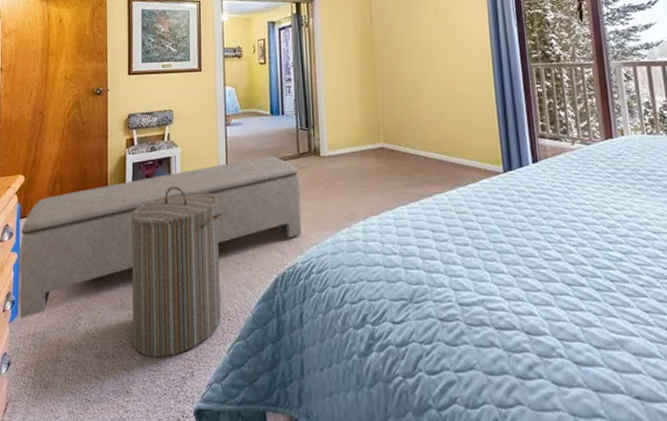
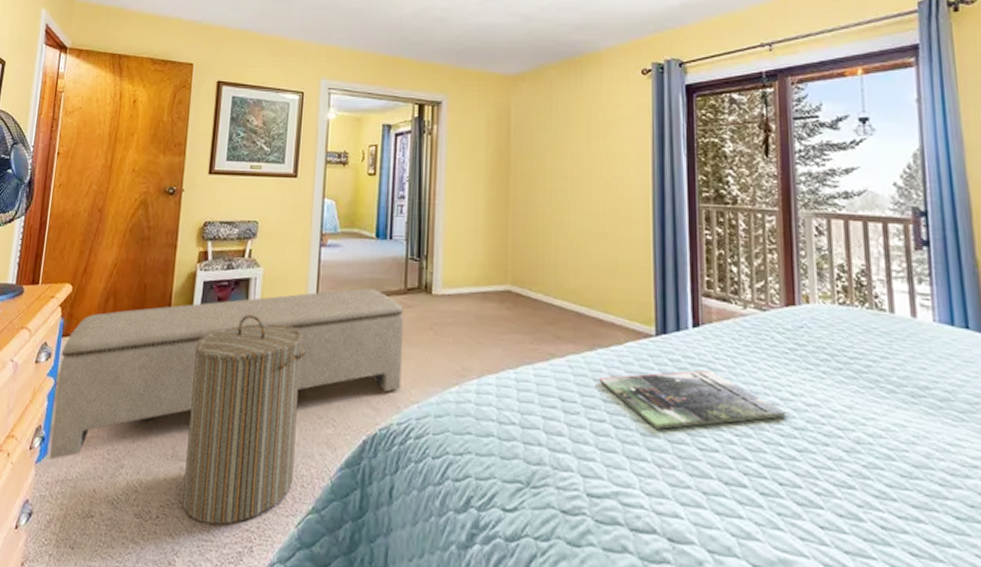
magazine: none [461,196,612,247] -> present [600,369,786,429]

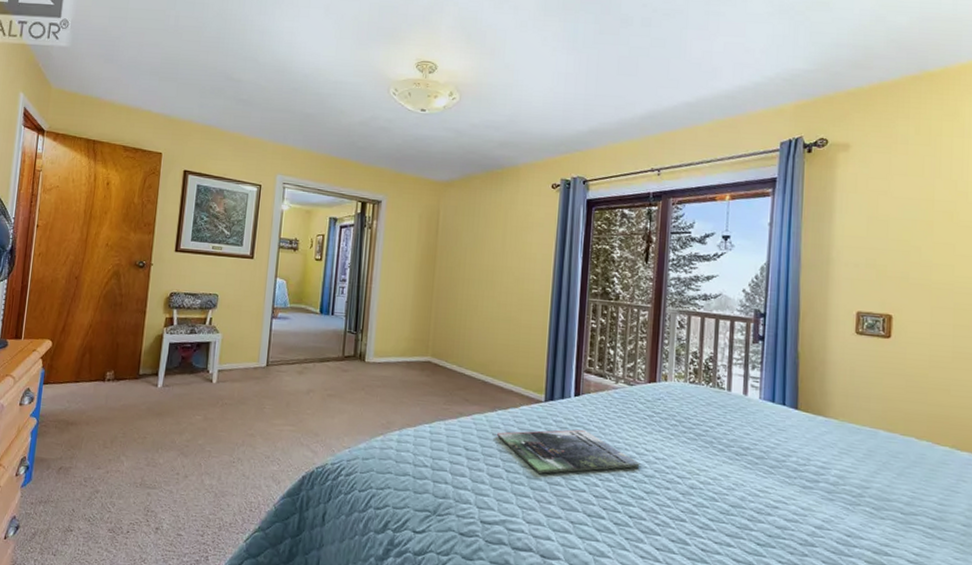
bench: present [50,288,404,460] -> none [34,354,341,485]
laundry hamper: present [182,315,307,526] -> none [149,372,258,539]

